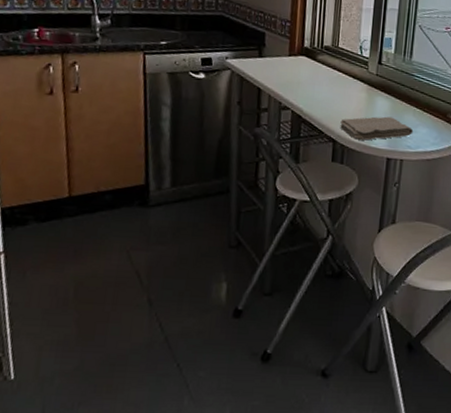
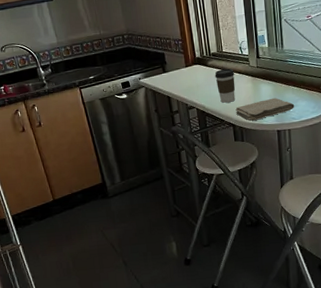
coffee cup: none [323,68,348,112] -> present [215,68,236,103]

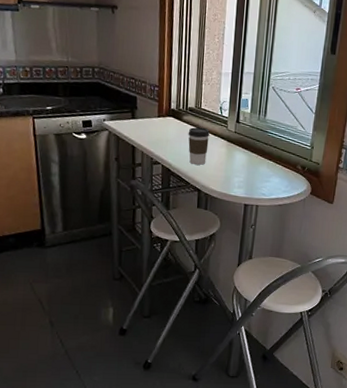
washcloth: present [235,98,295,121] -> none [204,168,267,190]

